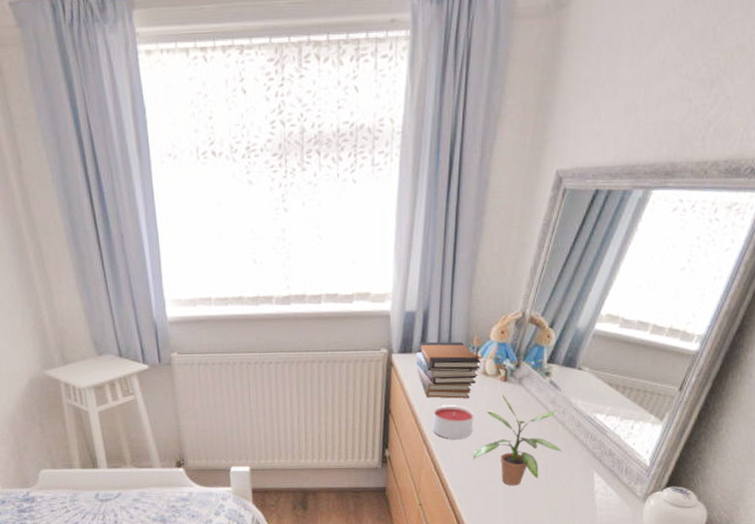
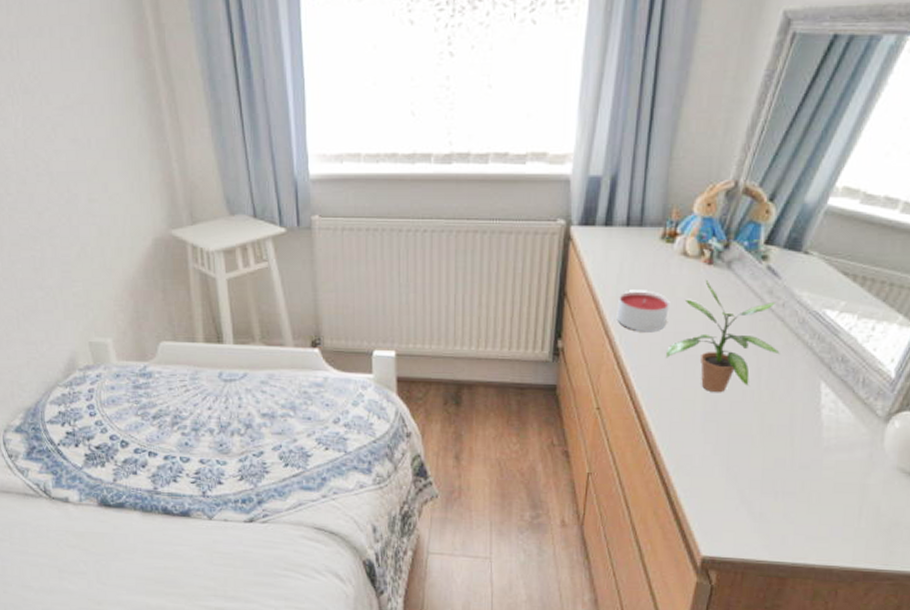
book stack: present [416,341,482,399] -> none [600,213,681,283]

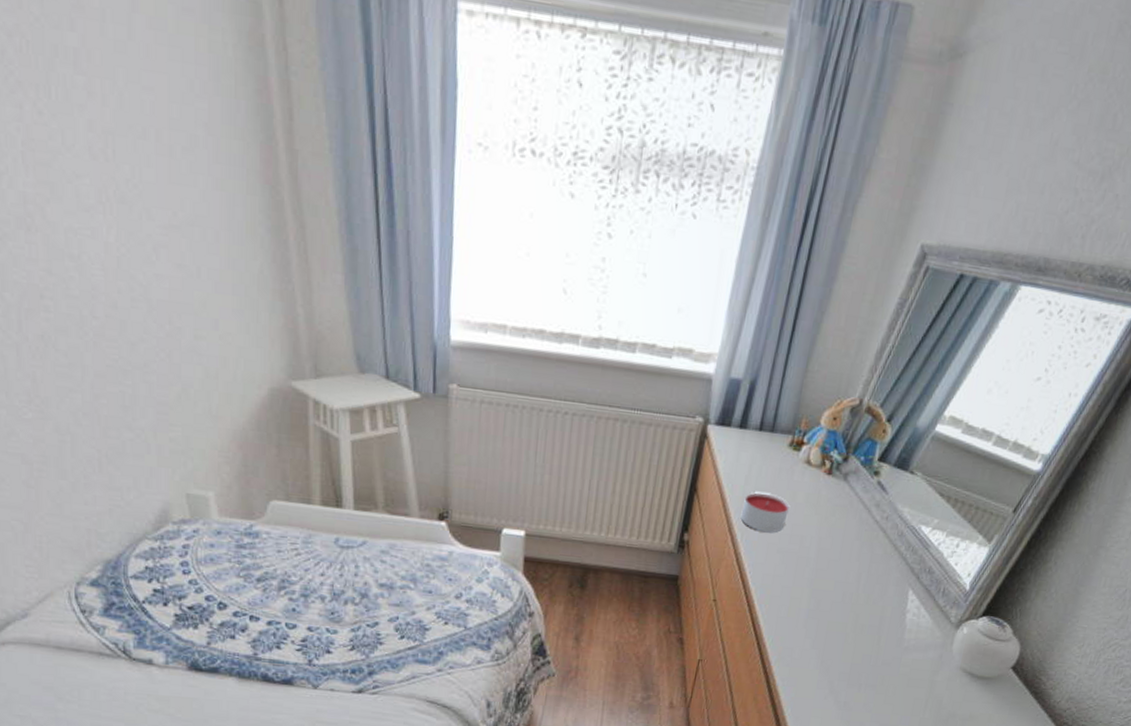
potted plant: present [665,280,780,393] -> none [780,489,881,593]

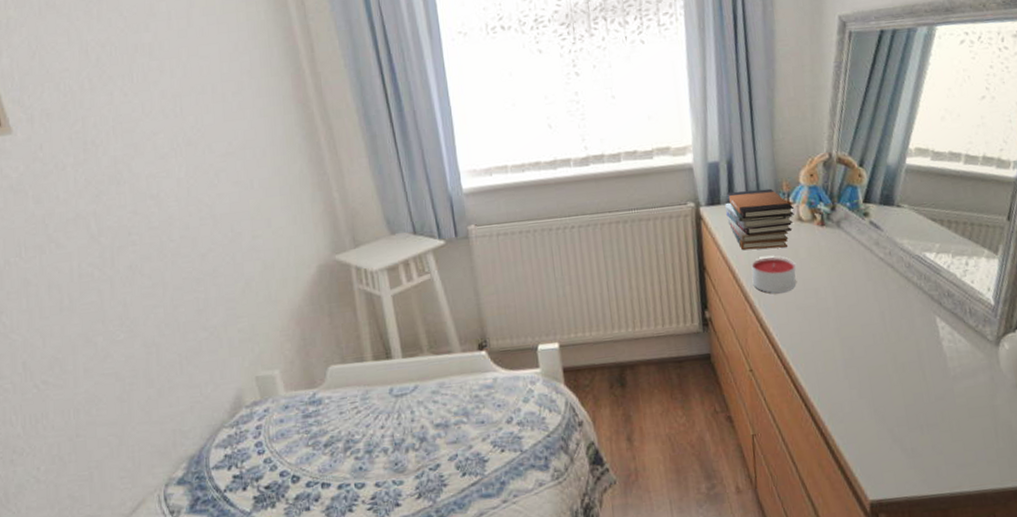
book stack: none [733,415,807,488] -> present [725,188,795,250]

